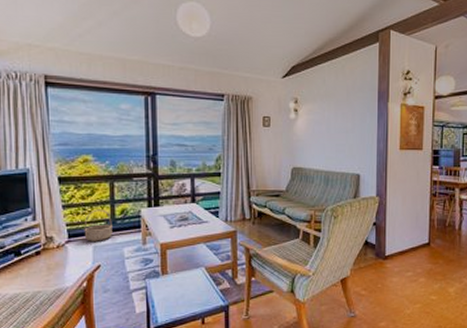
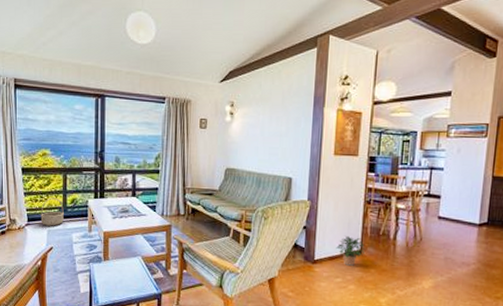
potted plant: none [405,229,434,259] -> present [336,235,366,266]

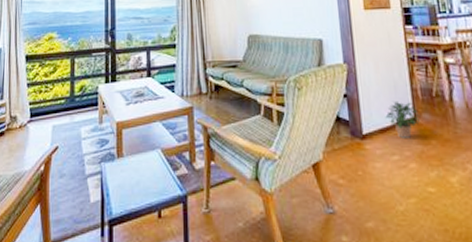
basket: present [40,197,64,226] -> none [45,86,71,121]

